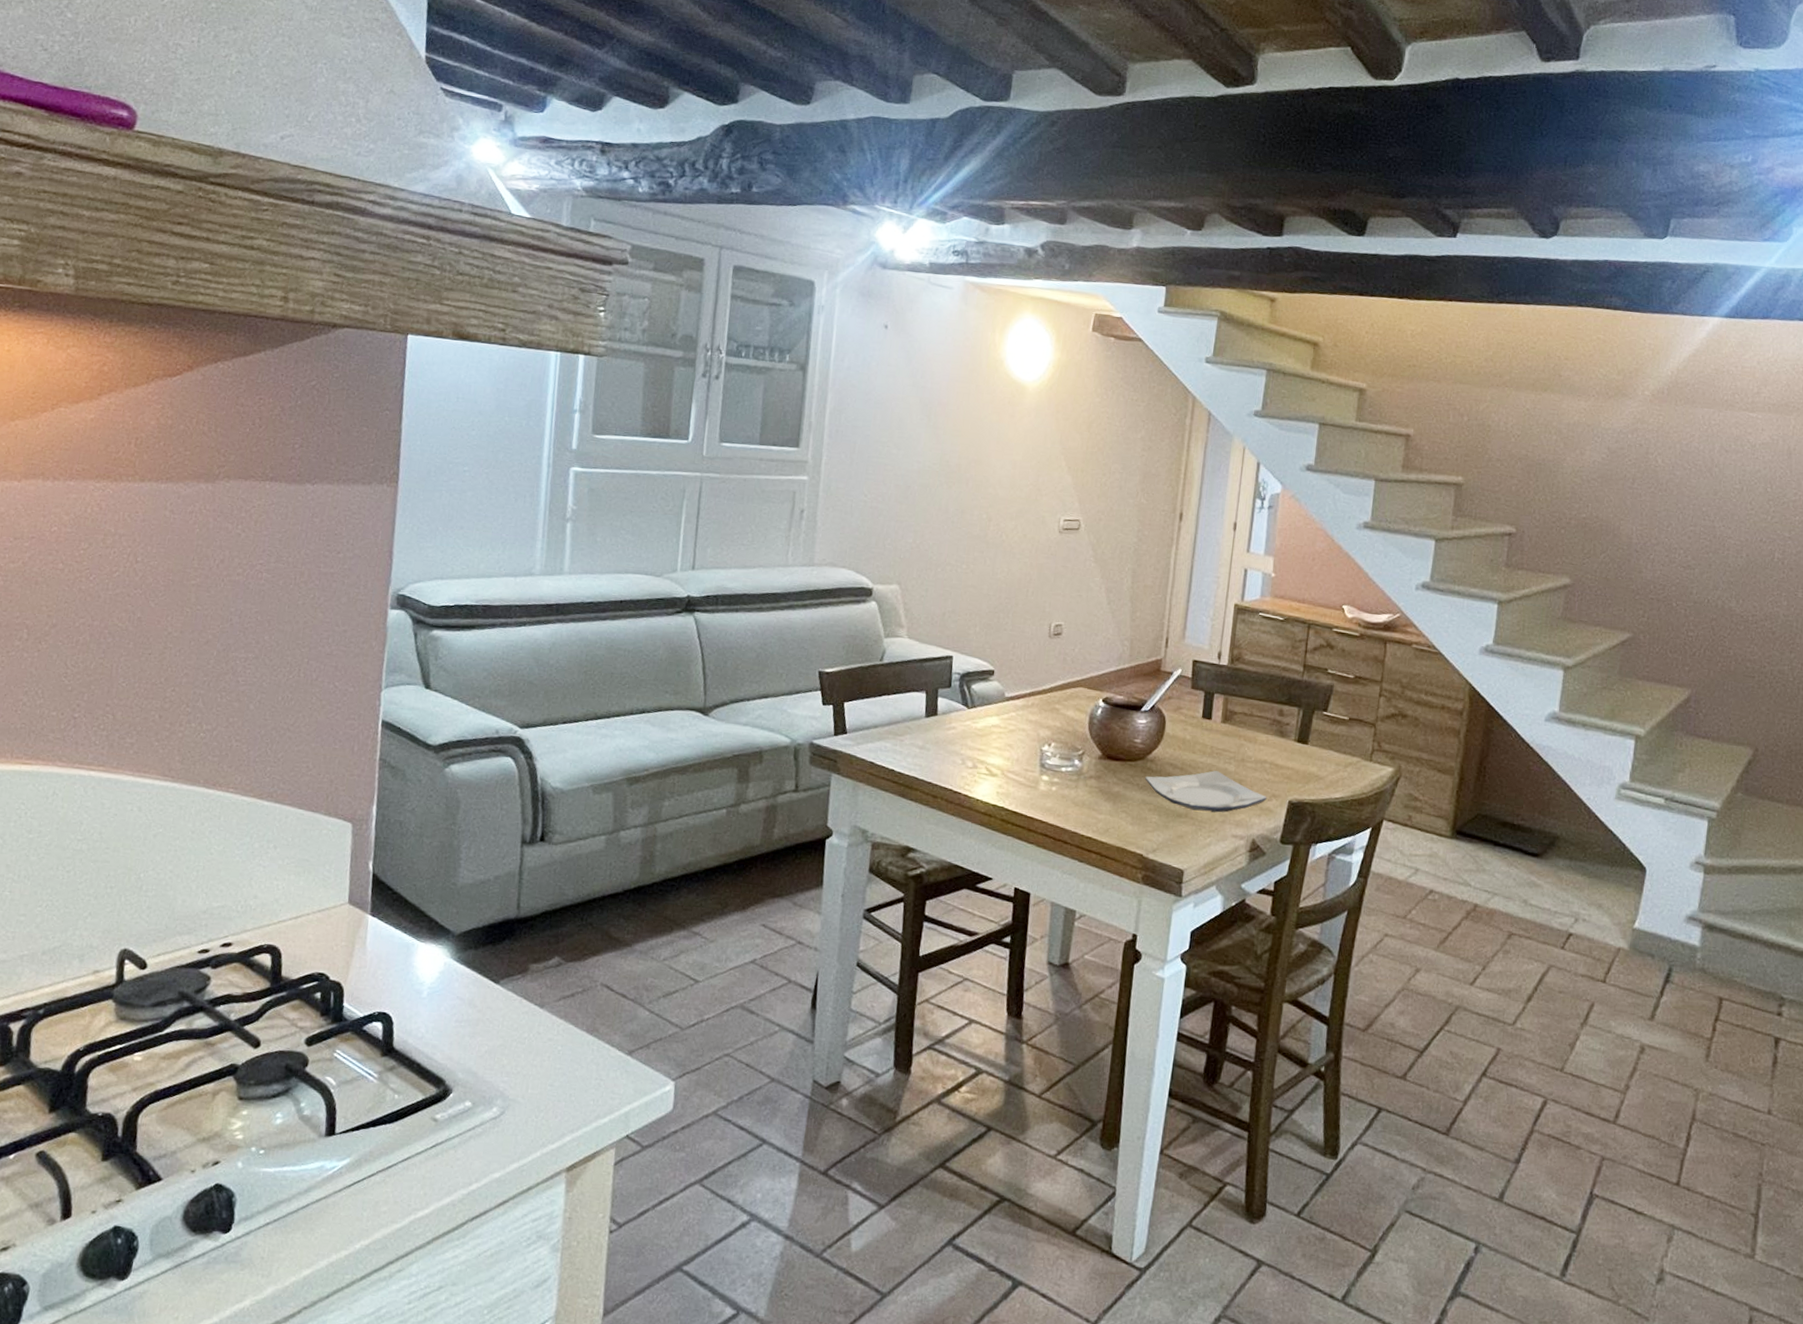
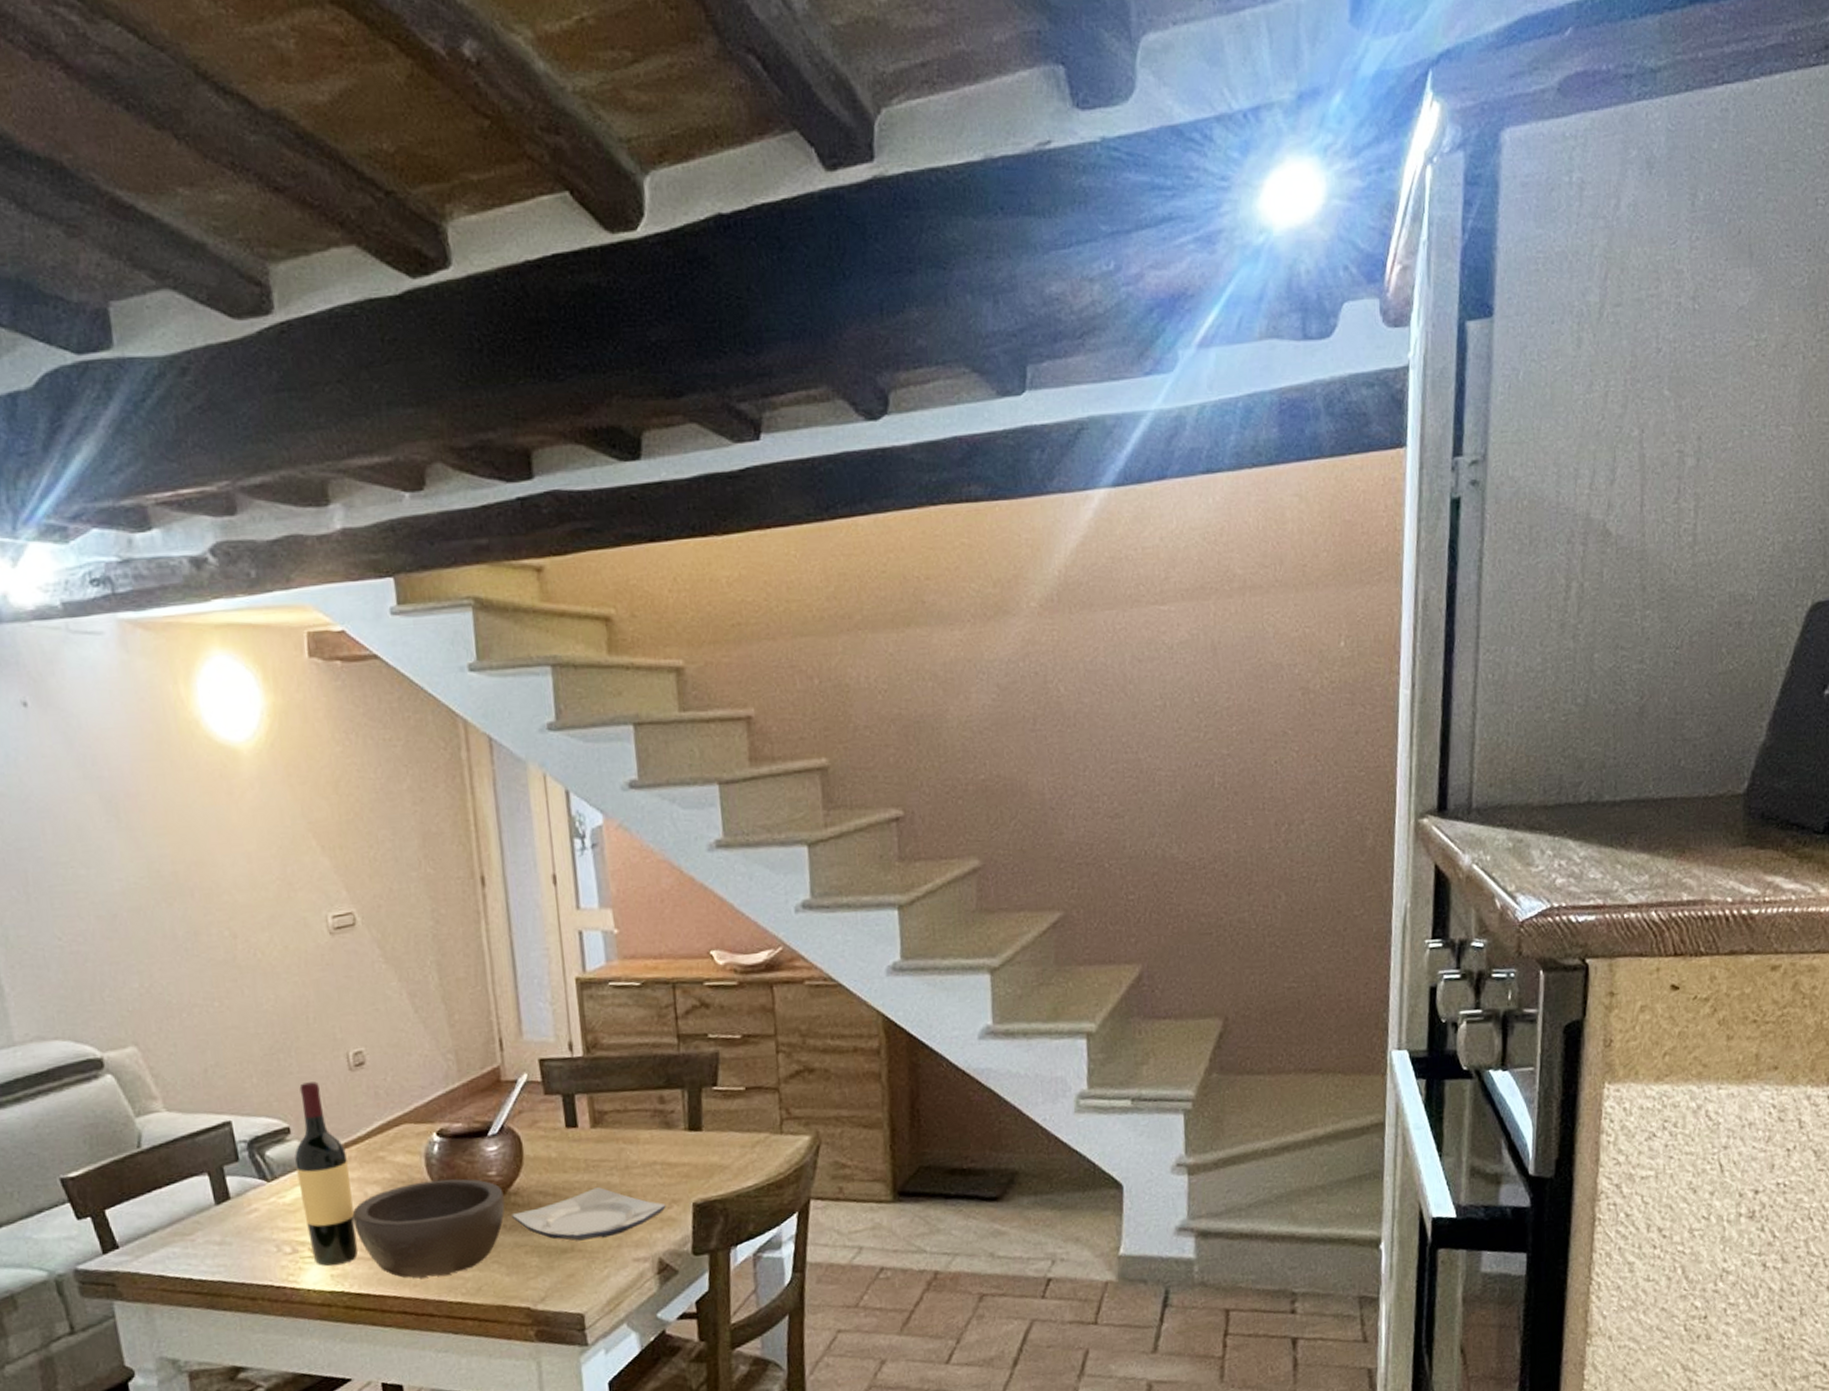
wine bottle: none [987,639,1032,786] -> present [295,1081,358,1266]
bowl: none [1023,734,1143,813] -> present [352,1179,505,1279]

